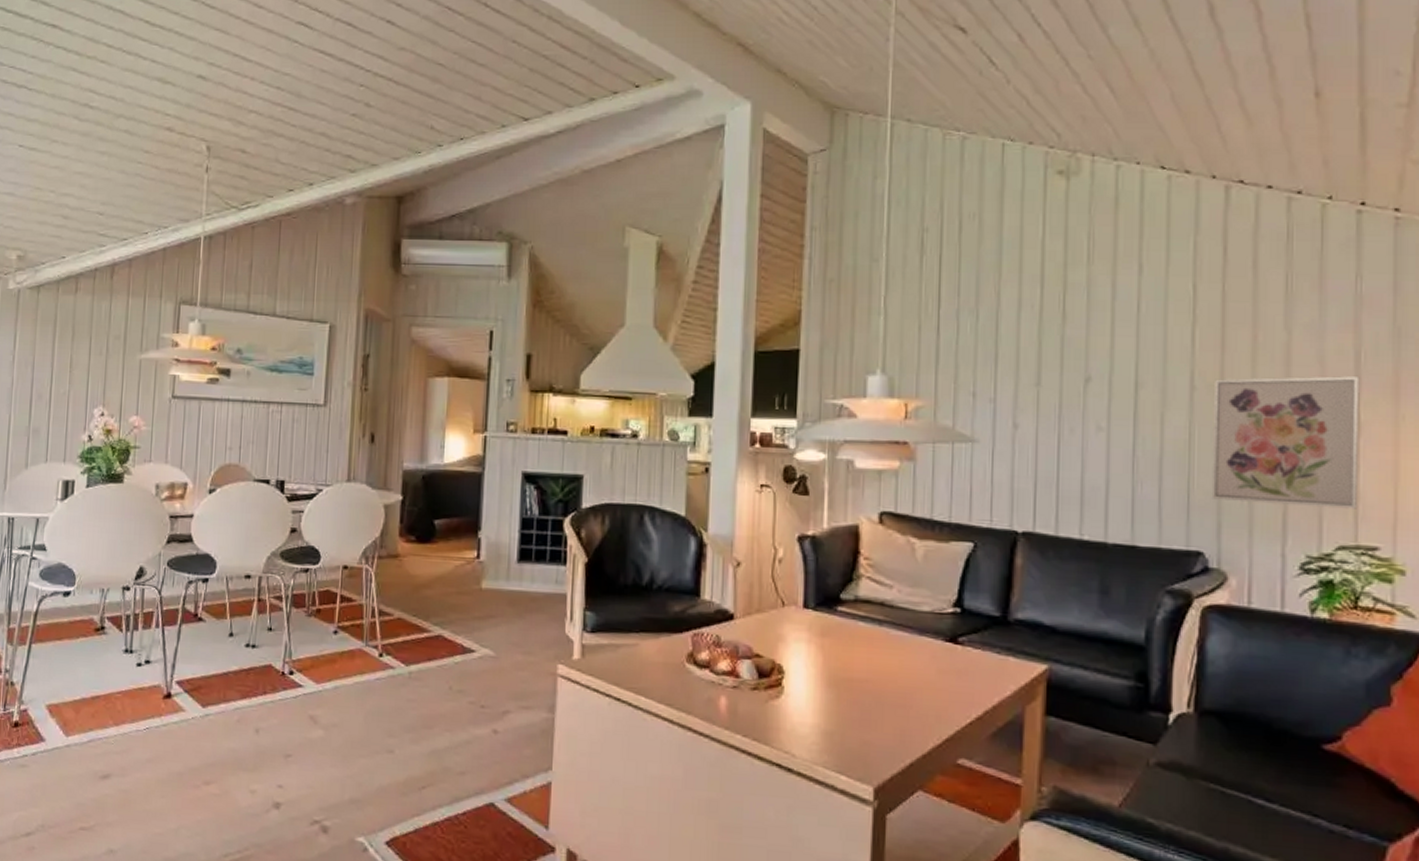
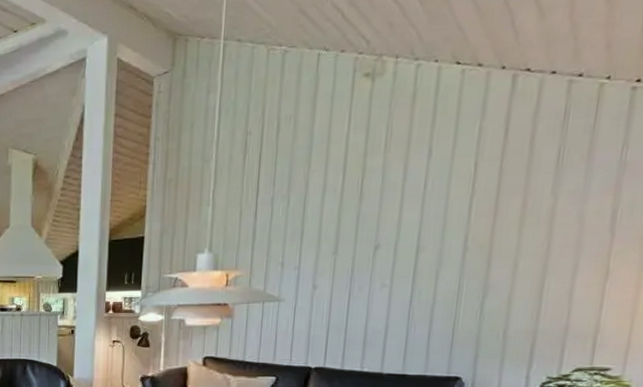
wall art: present [1211,376,1360,509] -> none [472,232,614,339]

